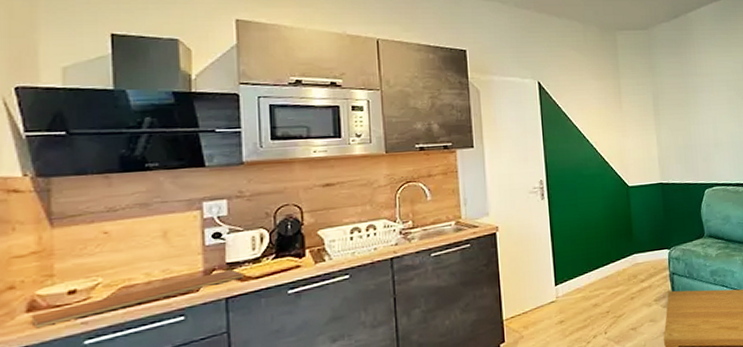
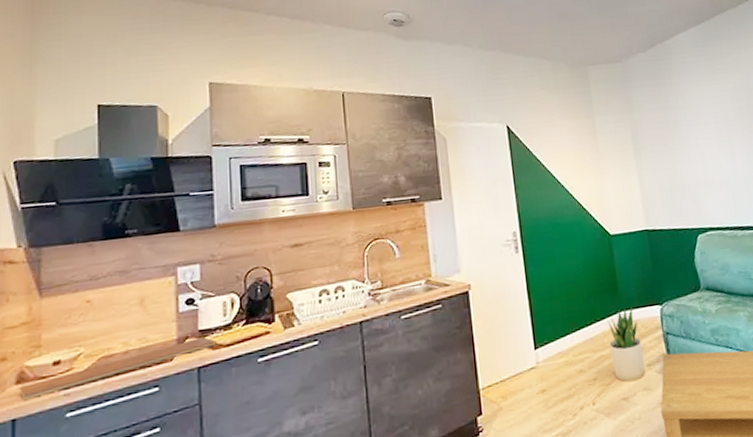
planter: none [622,250,652,315] -> present [607,306,645,382]

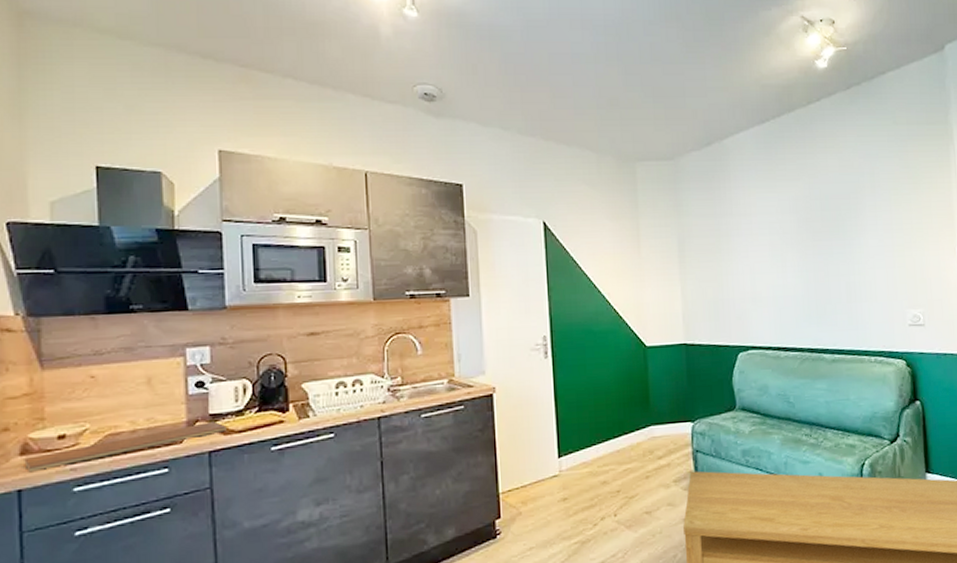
planter: present [607,306,645,382] -> none [636,421,671,497]

